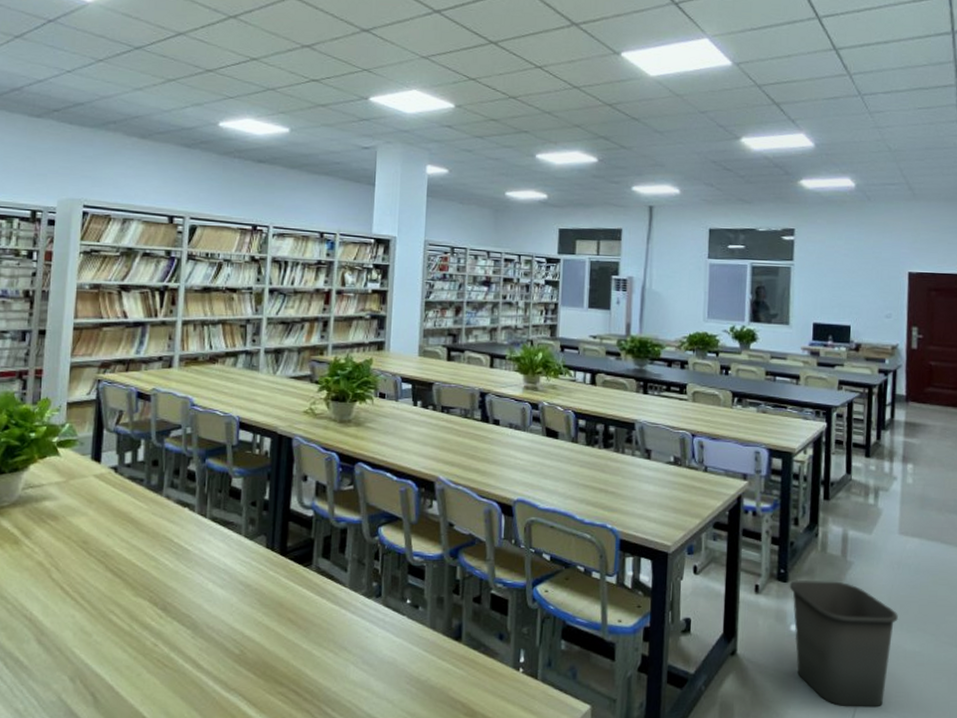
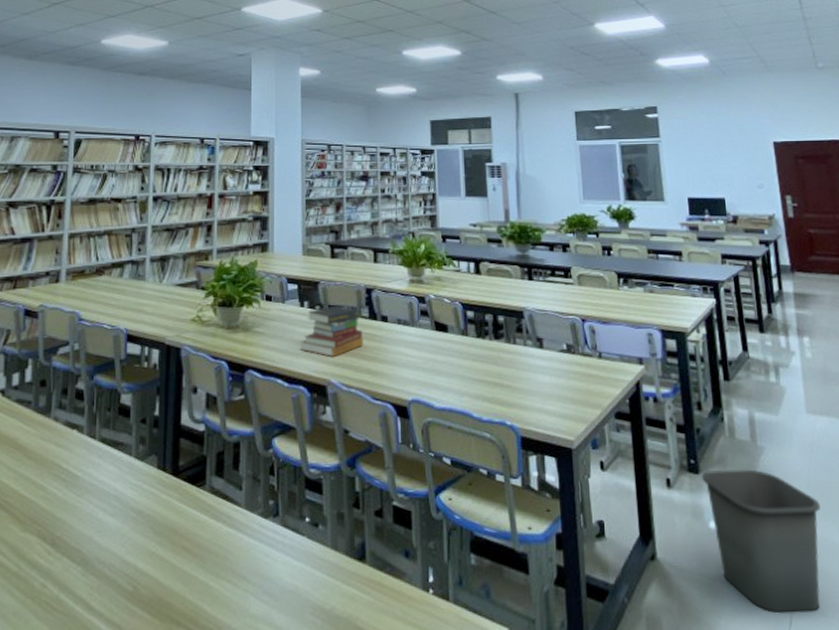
books: none [411,406,474,455] -> present [301,305,364,357]

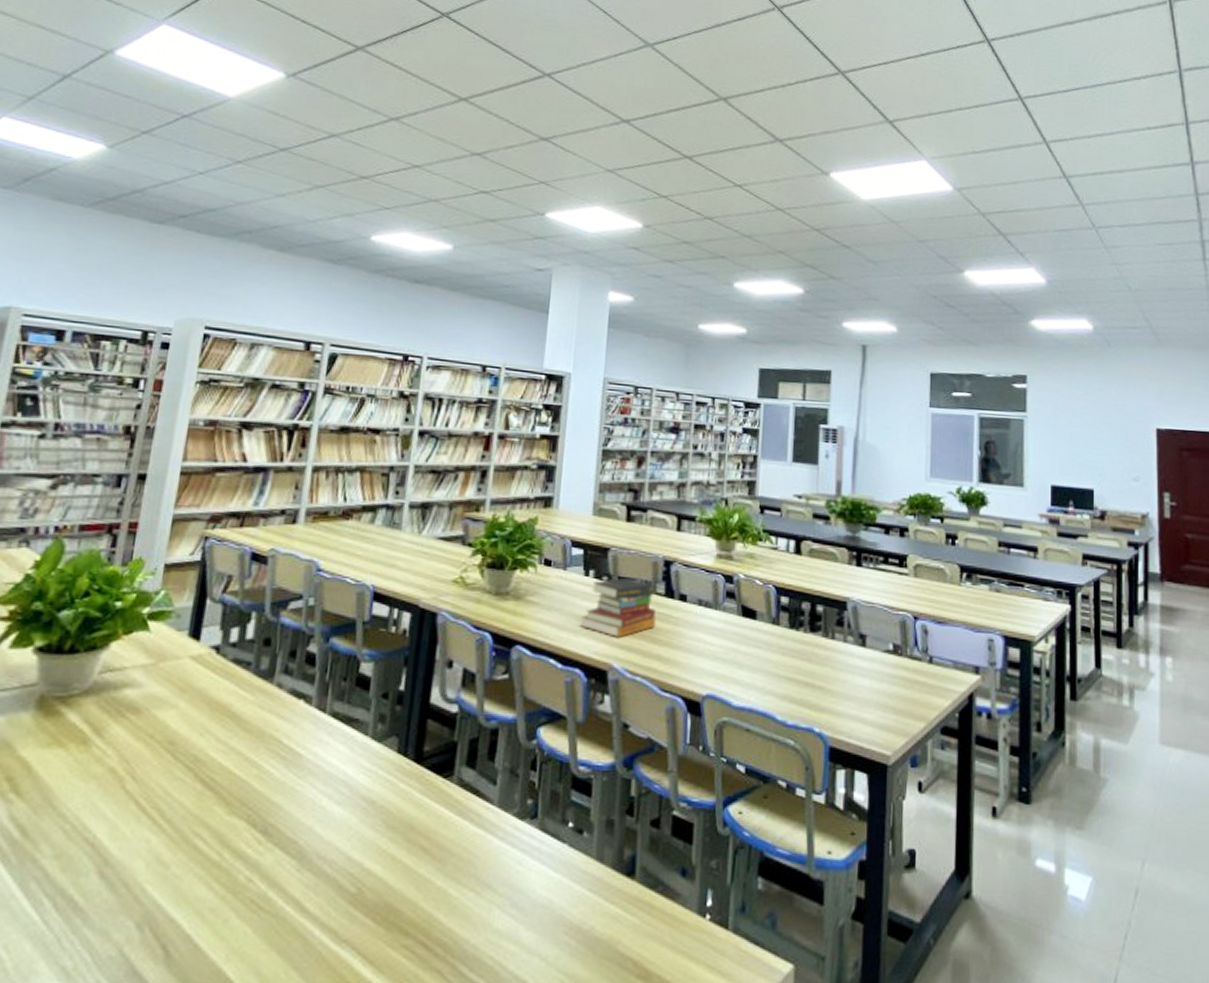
waste bin: present [701,469,822,613] -> none [1033,802,1165,969]

